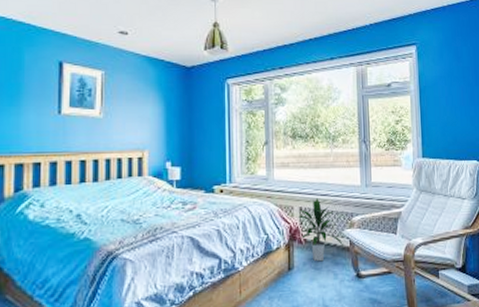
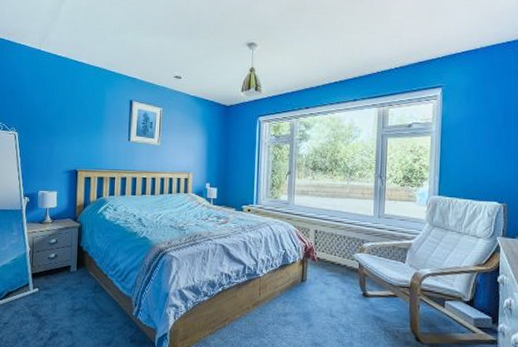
indoor plant: present [298,198,345,262] -> none [313,223,354,279]

